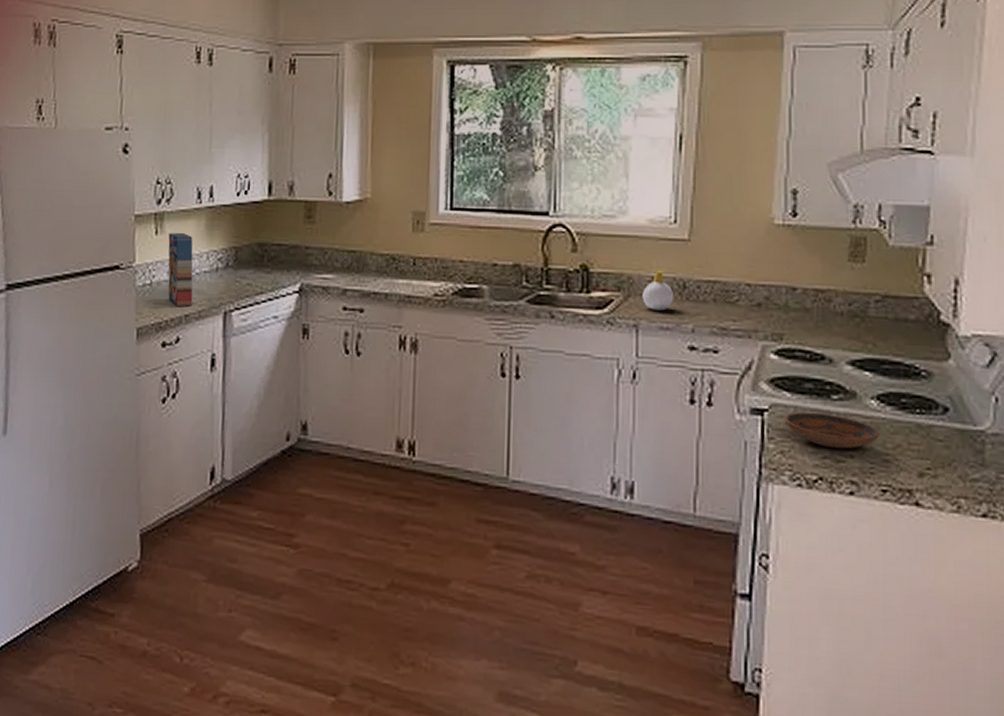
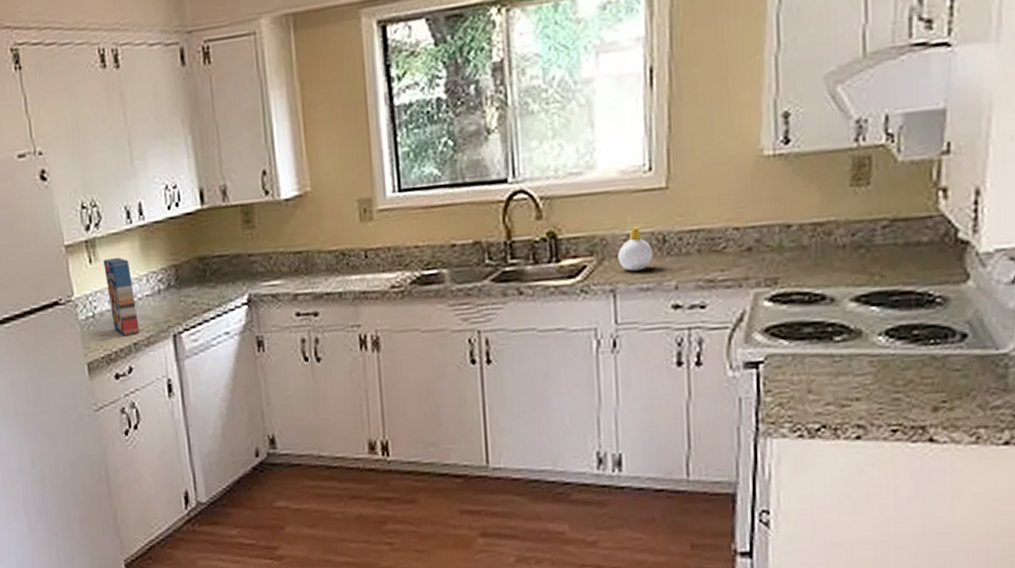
bowl: present [784,411,881,449] -> none [781,357,890,394]

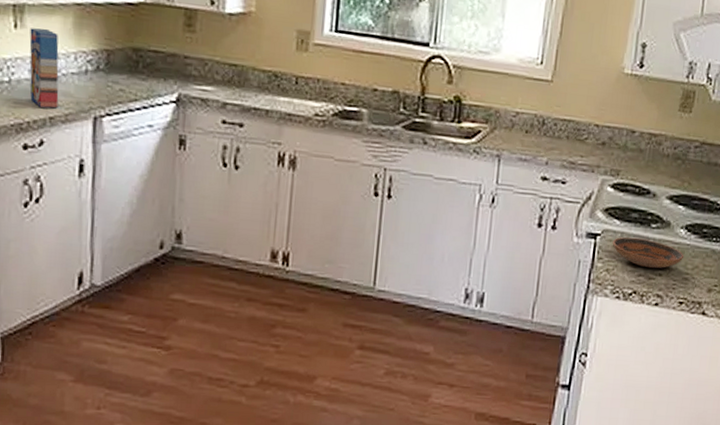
soap bottle: present [618,226,654,271] -> none [506,107,534,144]
bowl: none [781,357,890,394] -> present [612,237,685,269]

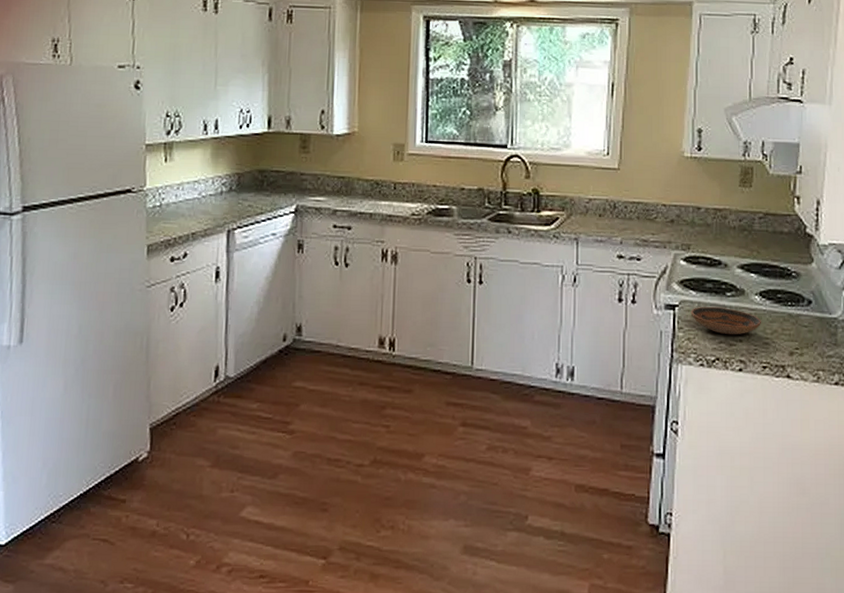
cereal box: present [29,28,59,109] -> none [176,160,200,226]

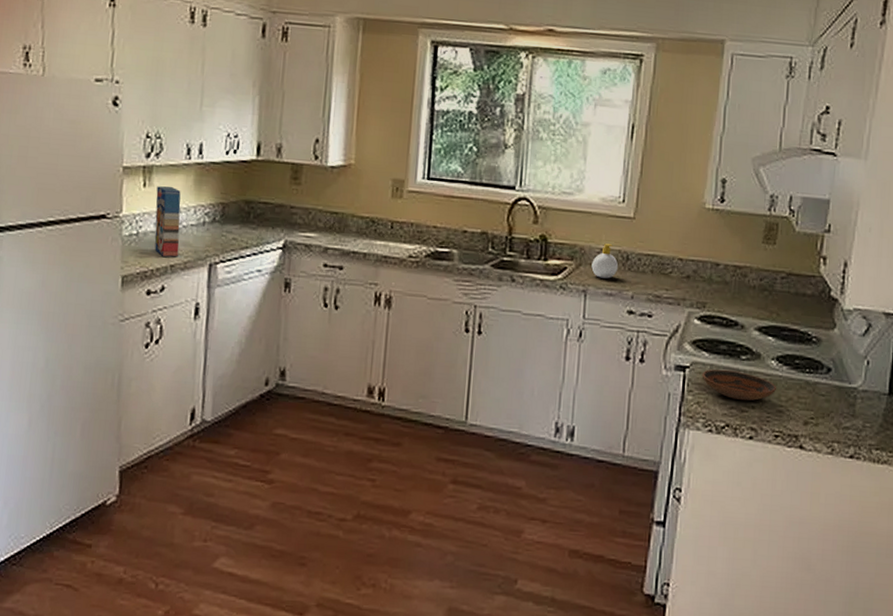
cereal box: none [176,160,200,226] -> present [154,186,181,258]
soap bottle: none [582,194,607,226] -> present [591,243,619,279]

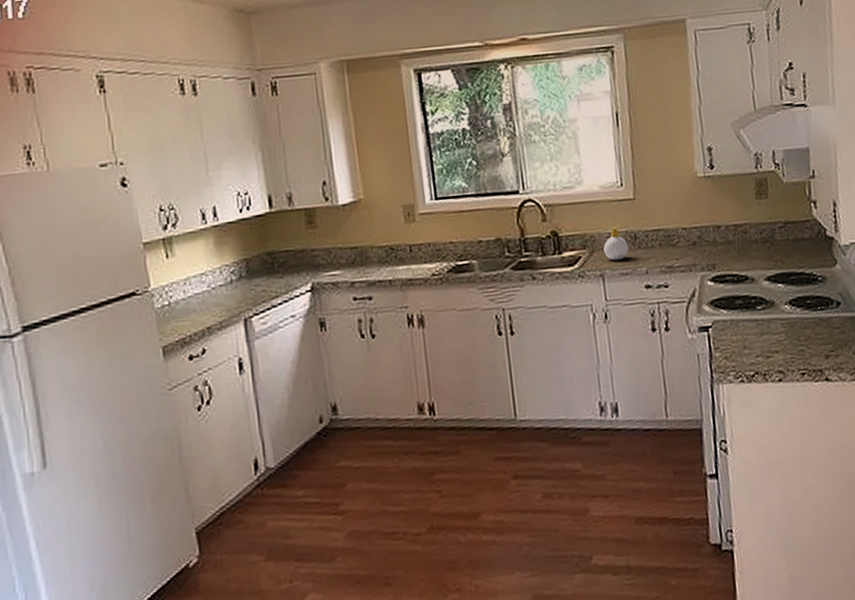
cereal box: present [154,186,181,258] -> none [179,252,213,322]
bowl: present [701,369,777,401] -> none [724,321,795,348]

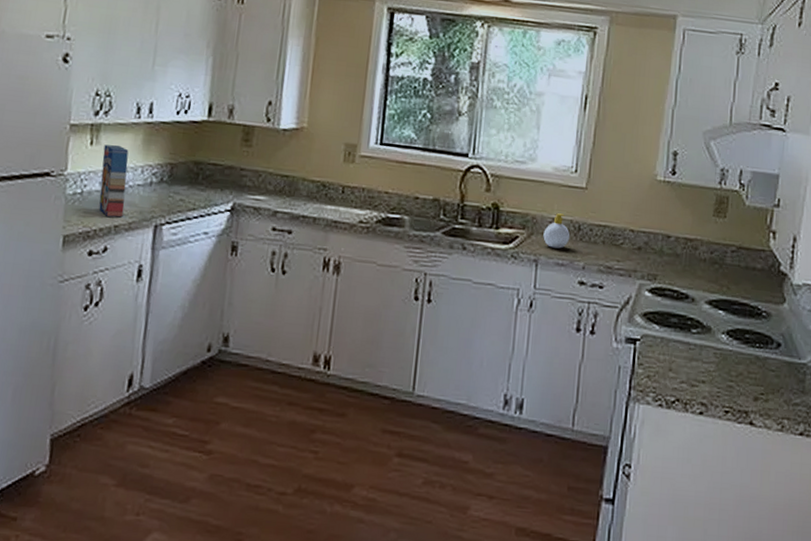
cereal box: none [179,252,213,322] -> present [98,144,129,218]

